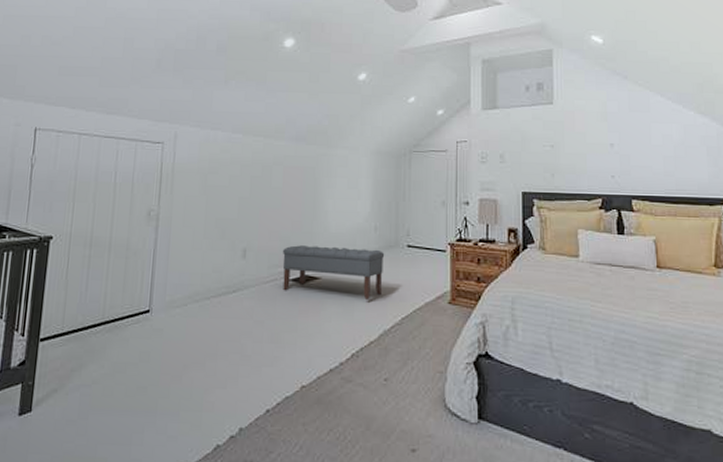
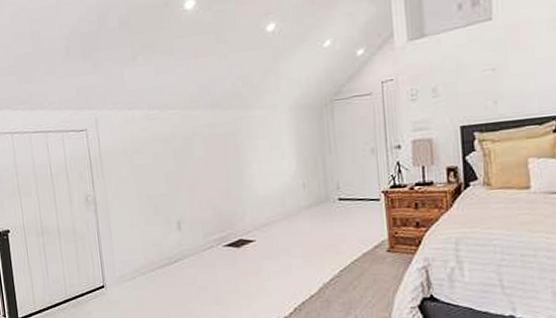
bench: present [282,245,385,300] -> none [215,206,317,256]

